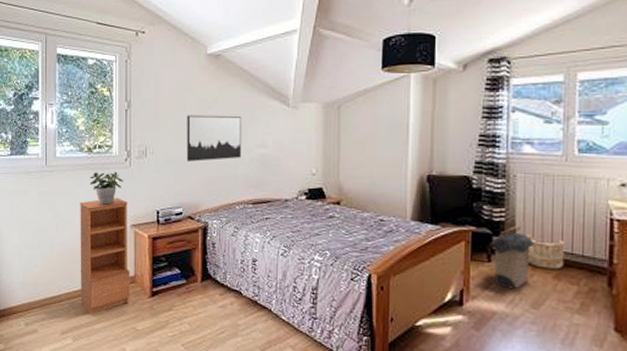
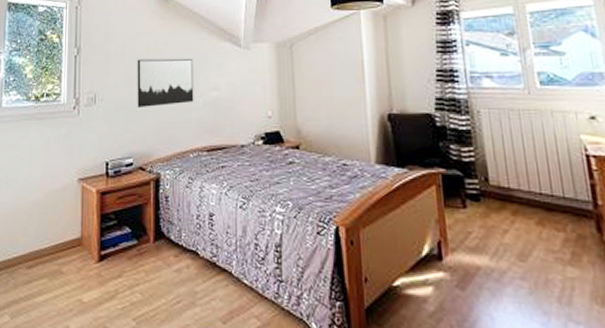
bookcase: present [80,197,130,315] -> none [21,149,76,286]
potted plant: present [89,171,124,205] -> none [35,120,72,157]
laundry hamper: present [489,226,536,290] -> none [461,166,512,239]
wooden bucket: present [526,234,565,269] -> none [499,175,546,214]

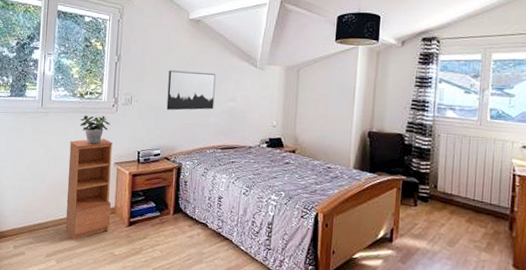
bookcase: none [21,149,76,286] -> present [66,138,113,241]
potted plant: none [35,120,72,157] -> present [80,115,110,145]

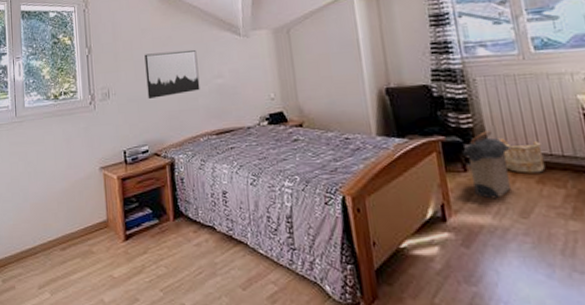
bookcase: present [66,138,113,241] -> none [49,141,104,265]
potted plant: present [80,115,110,145] -> none [57,115,90,150]
laundry hamper: none [416,177,453,230] -> present [461,131,511,199]
wooden bucket: none [446,184,477,214] -> present [498,138,546,174]

